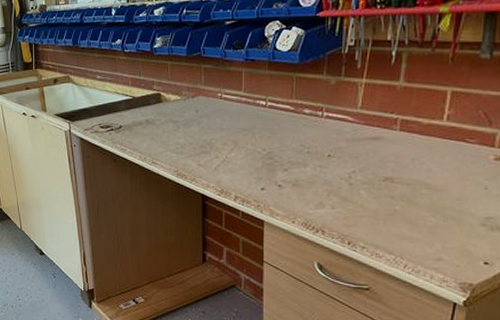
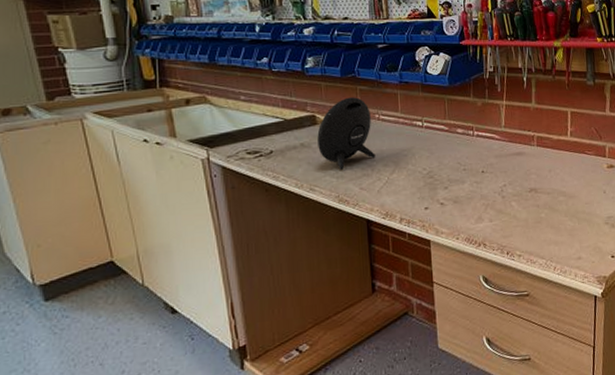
speaker: none [161,76,215,146] -> present [317,97,376,170]

